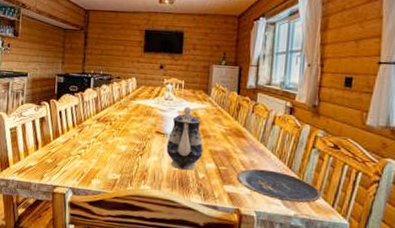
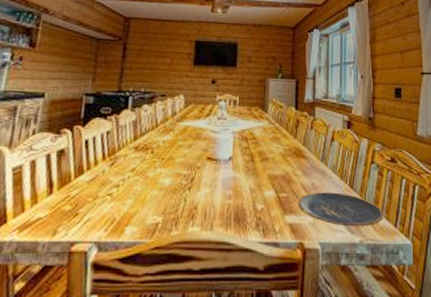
teapot: present [166,107,203,171] -> none [219,126,261,203]

